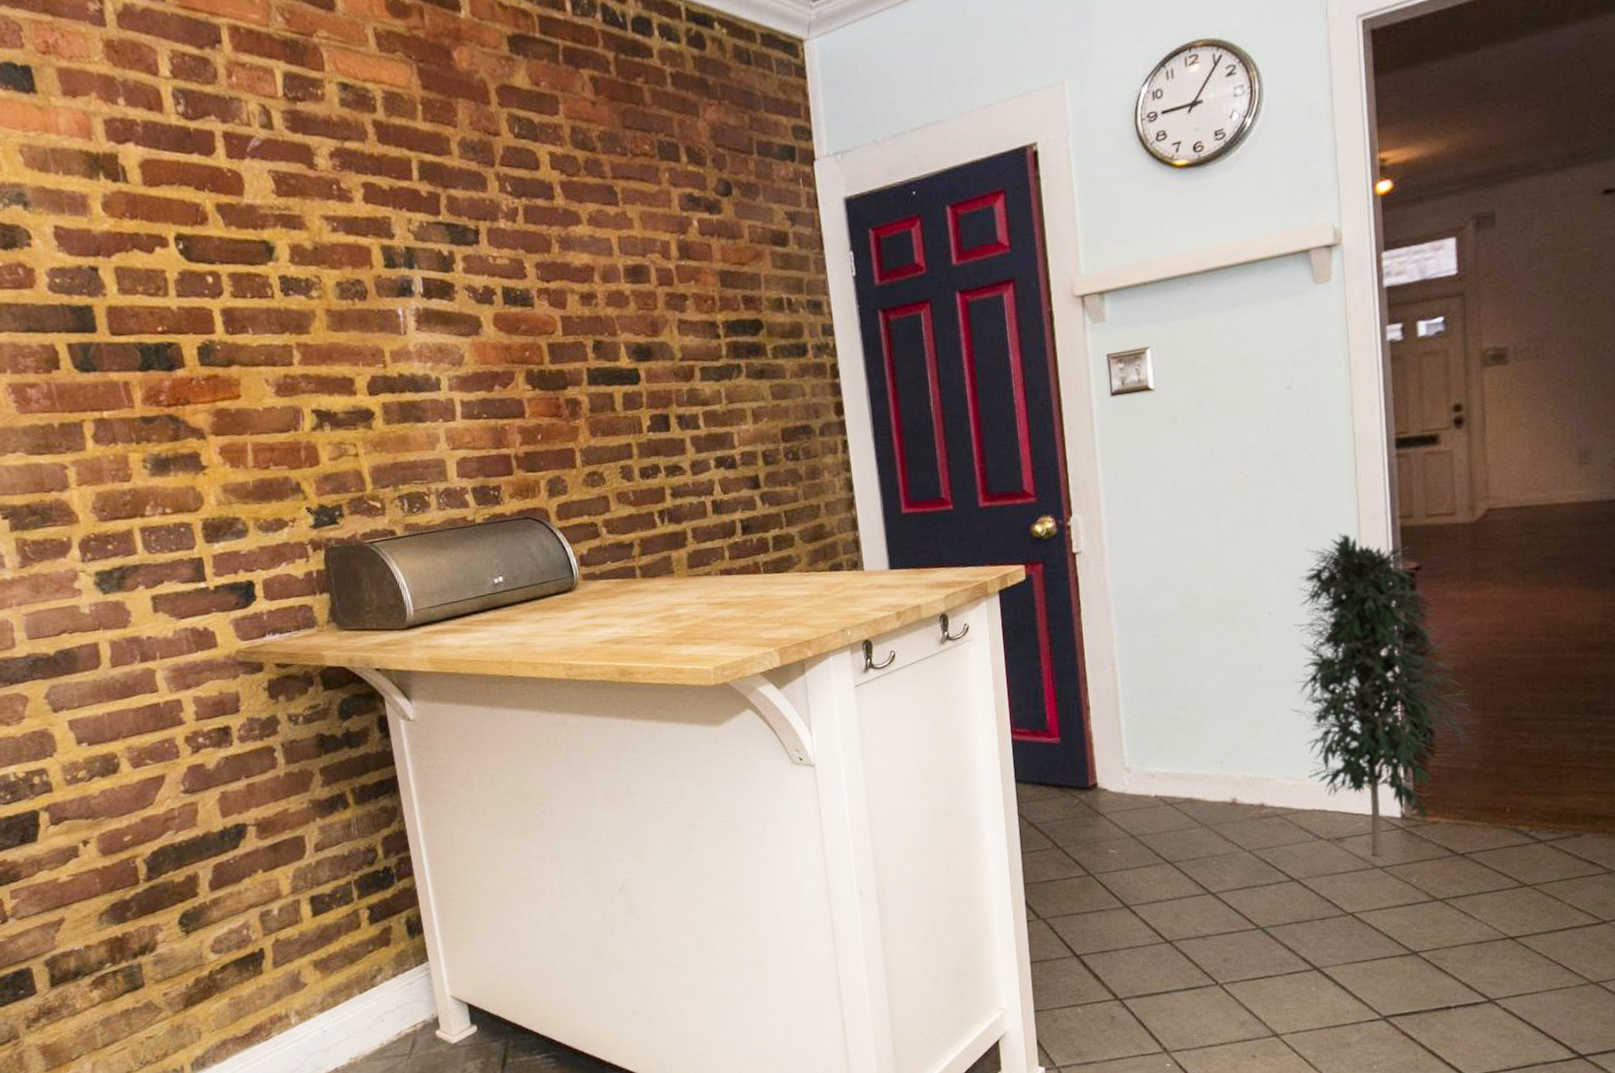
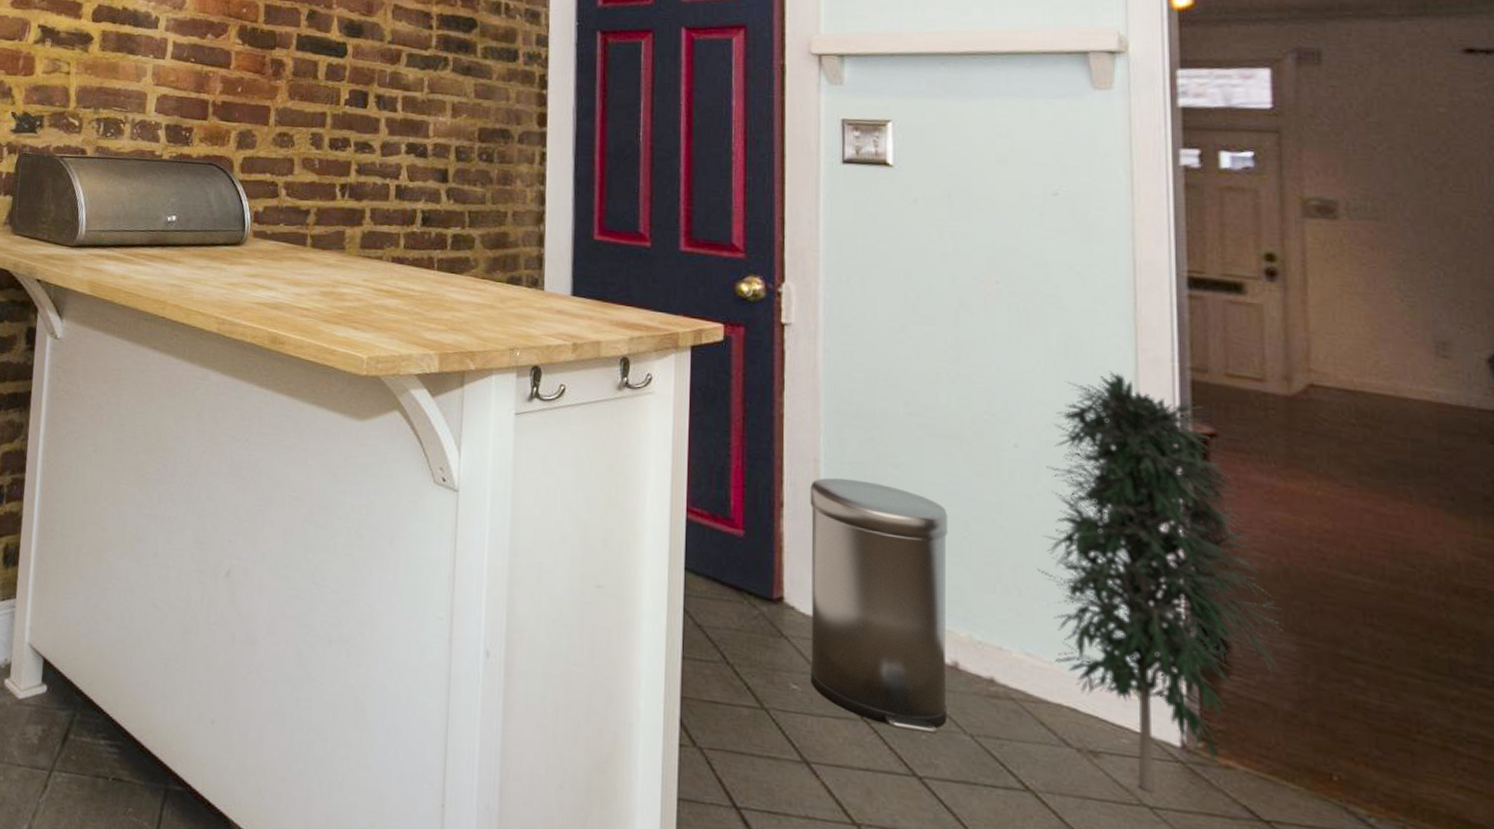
pedal bin: none [1110,671,1230,862] -> present [810,477,949,735]

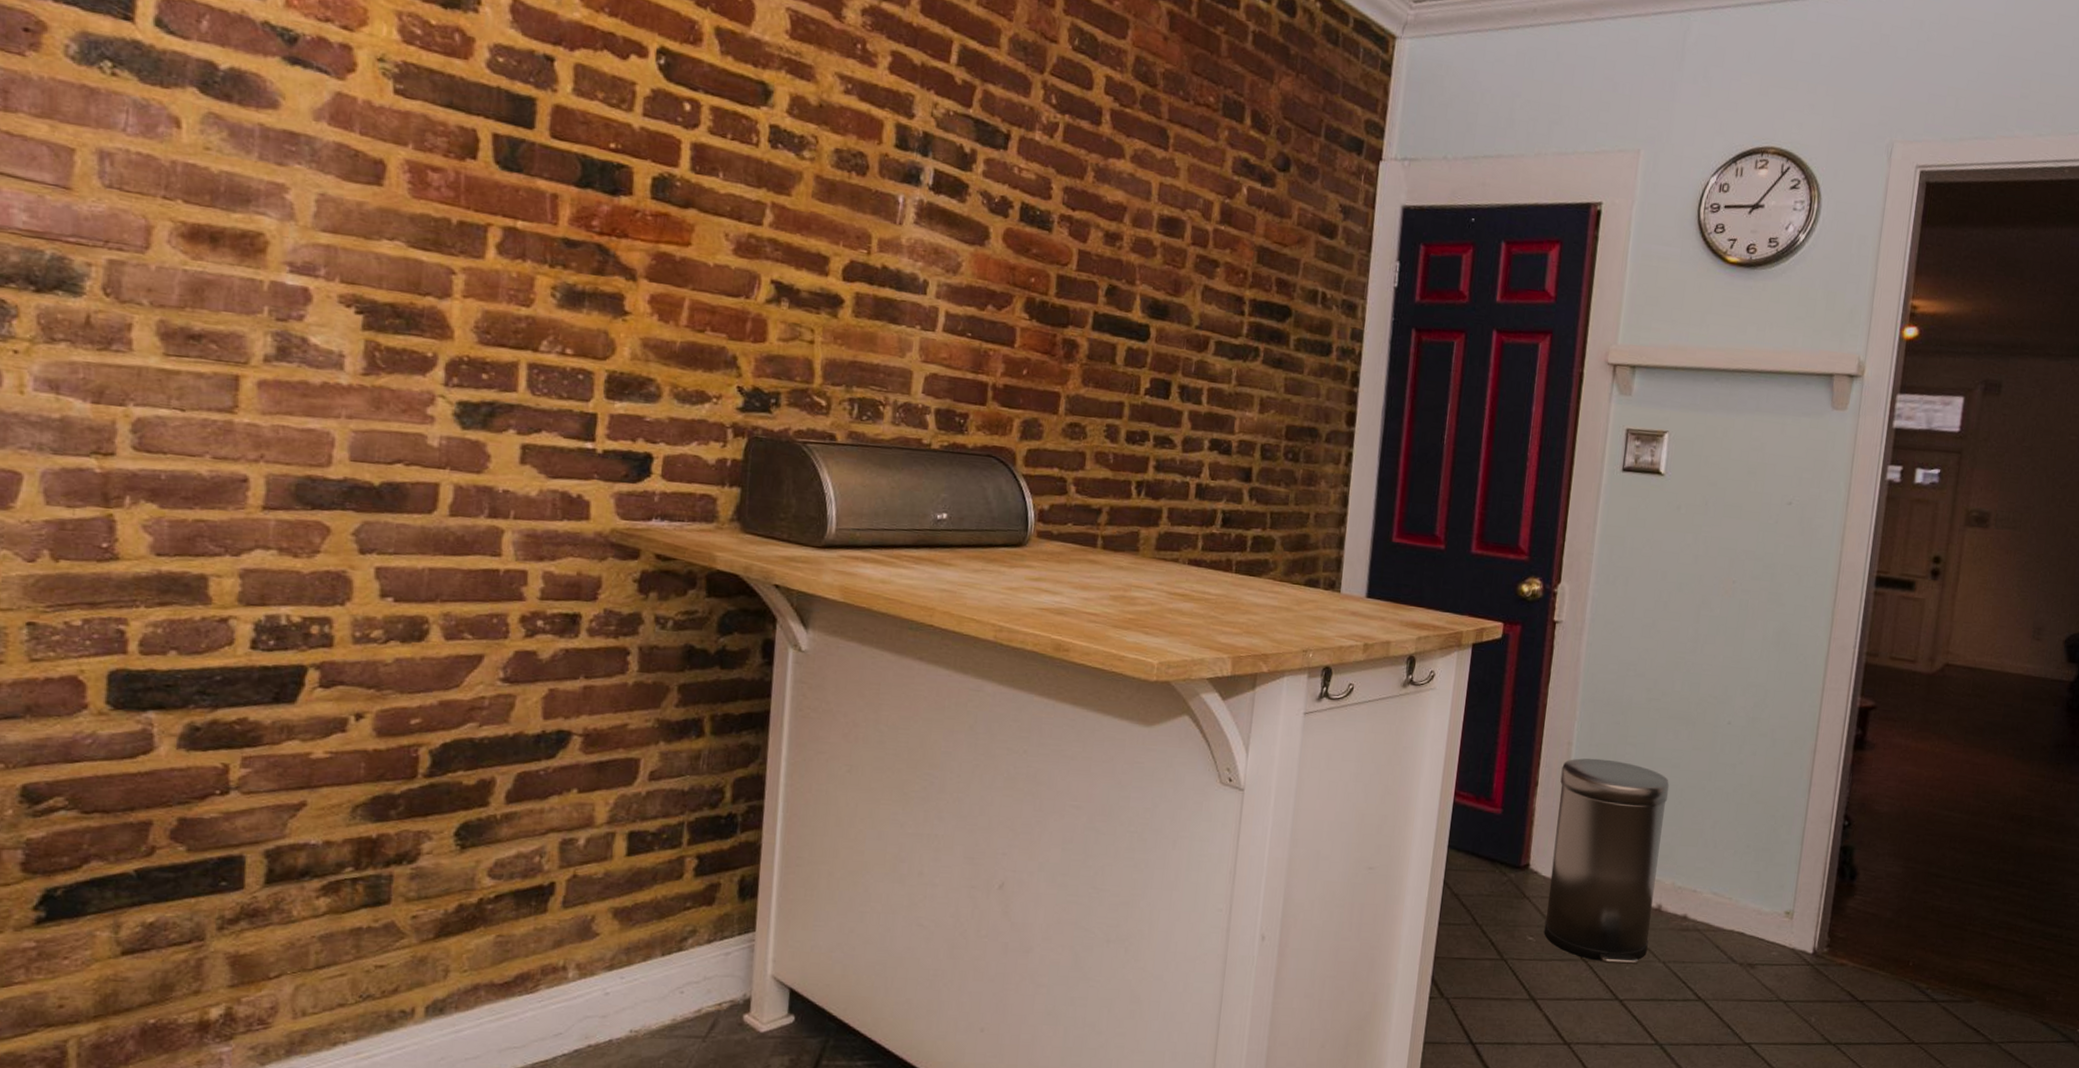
plant: present [1037,370,1285,792] -> none [1731,657,1898,990]

